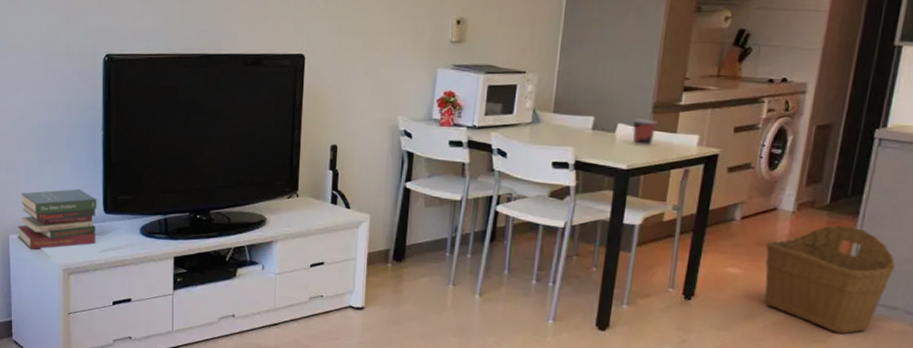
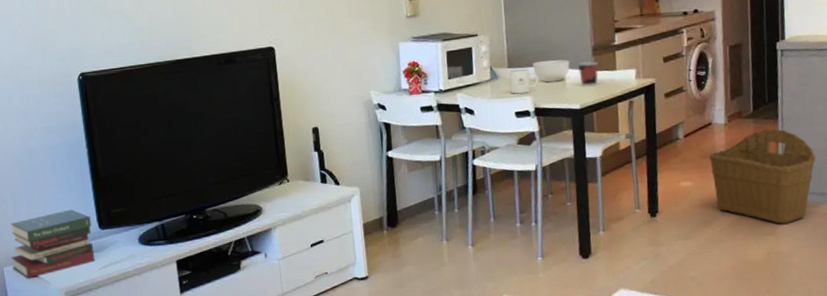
mug: none [551,115,586,143] -> present [509,68,539,94]
bowl: none [581,110,625,136] -> present [533,59,570,83]

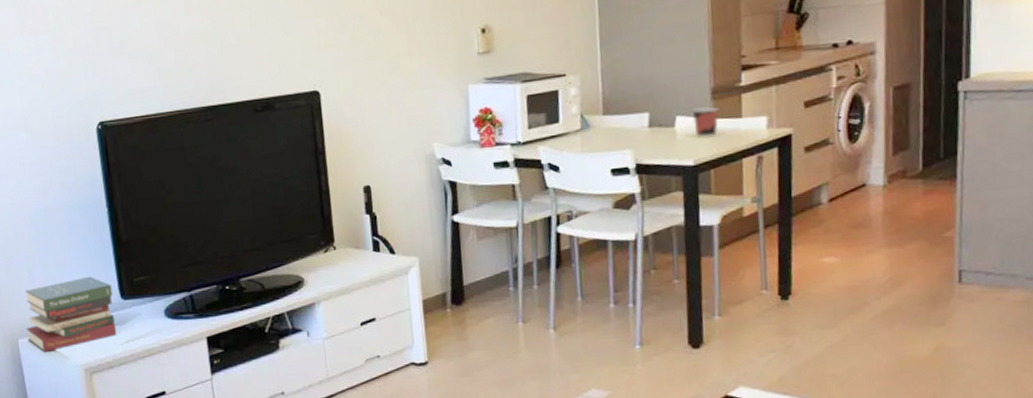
mug: present [509,68,539,94] -> none [604,115,642,147]
bowl: present [533,59,570,83] -> none [634,104,682,133]
wicker basket: present [708,128,816,224] -> none [860,191,1006,313]

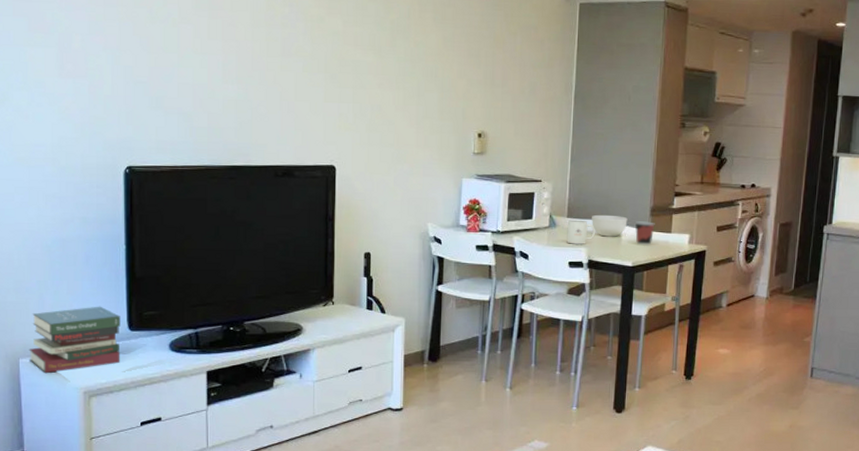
mug: none [604,115,642,147] -> present [567,219,596,244]
bowl: none [634,104,682,133] -> present [592,214,628,237]

